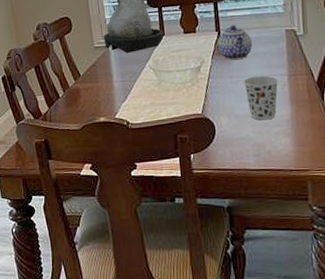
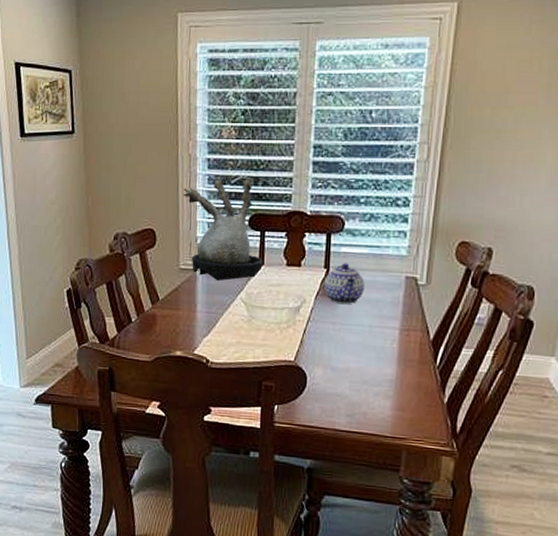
cup: present [244,75,278,120] -> none [348,326,388,377]

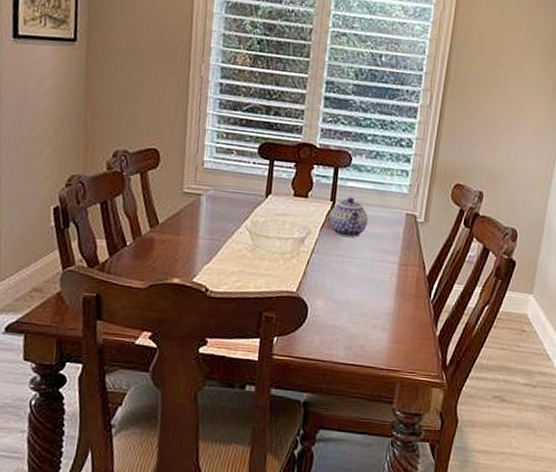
plant: present [183,179,263,281] -> none [192,105,271,207]

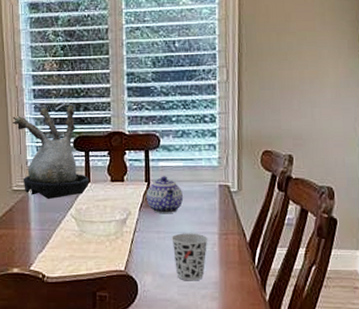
plant: none [192,105,271,207] -> present [12,105,89,199]
cup: none [349,259,388,310] -> present [171,233,208,281]

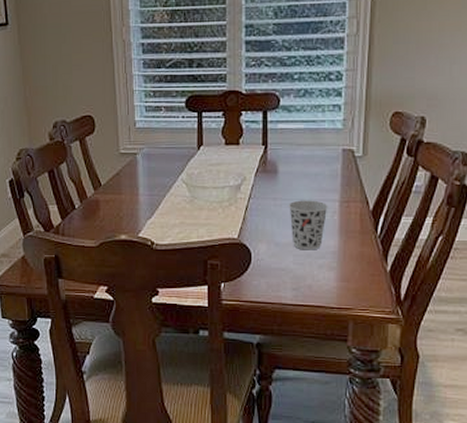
plant: present [12,105,89,199] -> none [119,61,202,163]
teapot: present [146,176,184,213] -> none [263,139,304,179]

